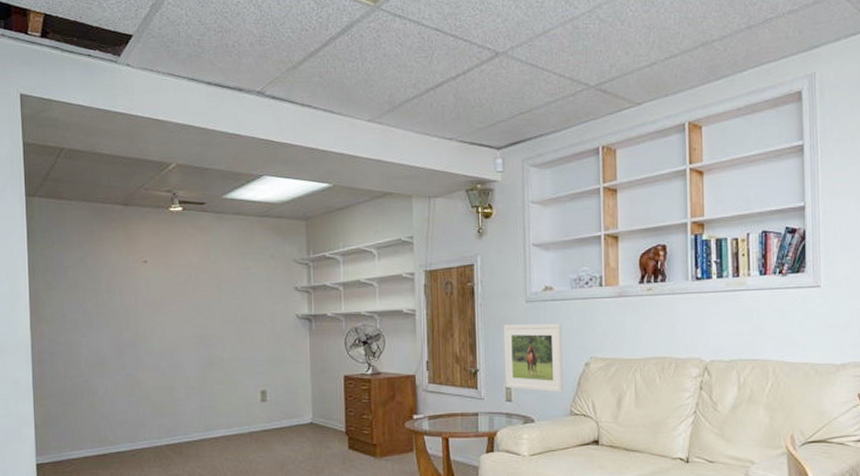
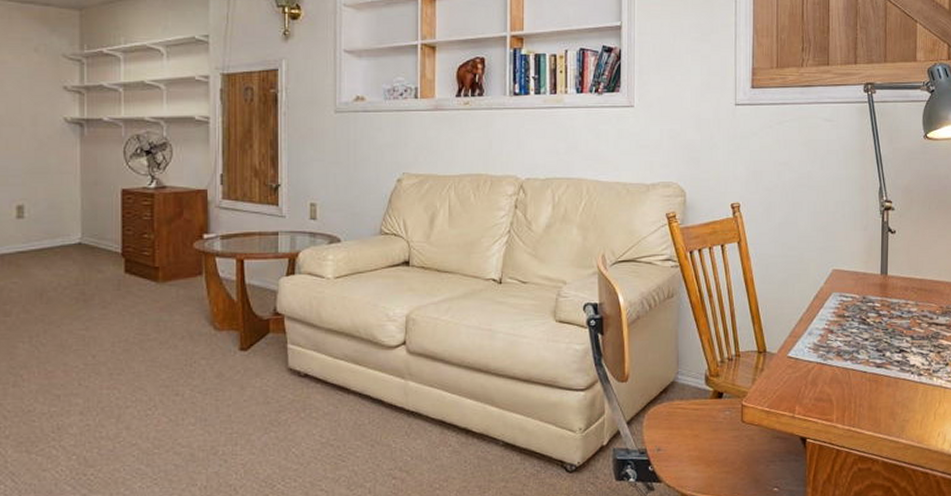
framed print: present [503,323,564,393] -> none [309,136,373,210]

